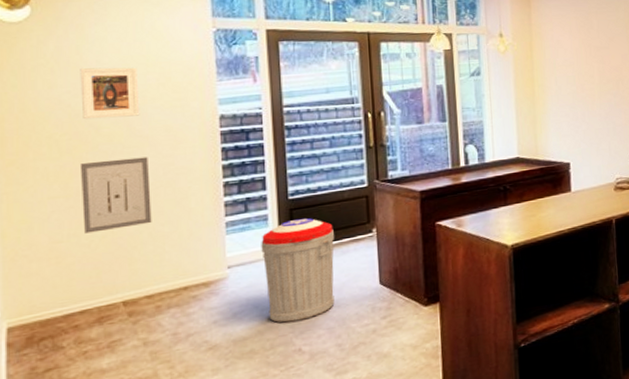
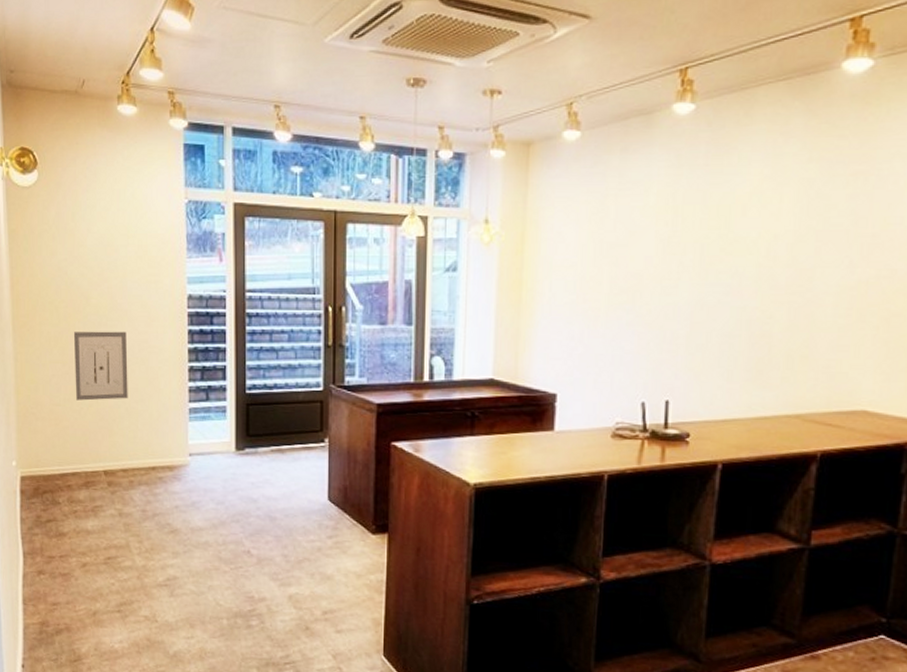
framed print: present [80,67,140,120] -> none [74,236,121,289]
trash can: present [261,218,335,323] -> none [219,416,288,522]

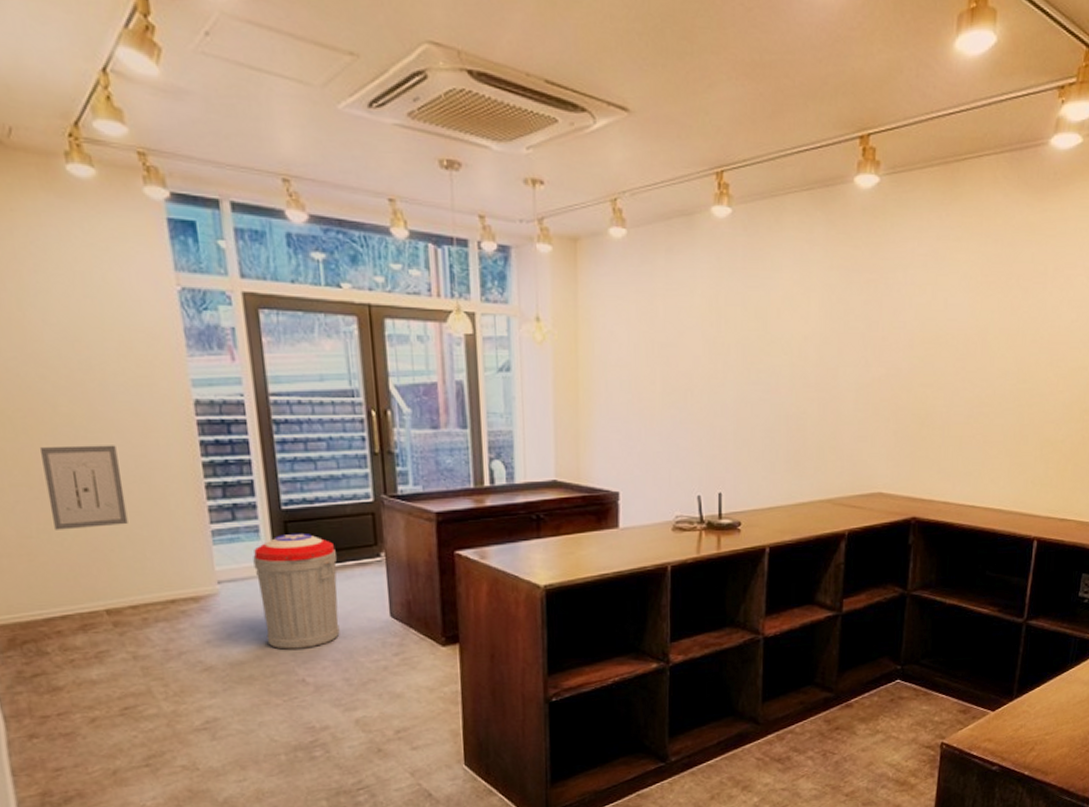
trash can: none [219,416,288,522] -> present [253,534,340,650]

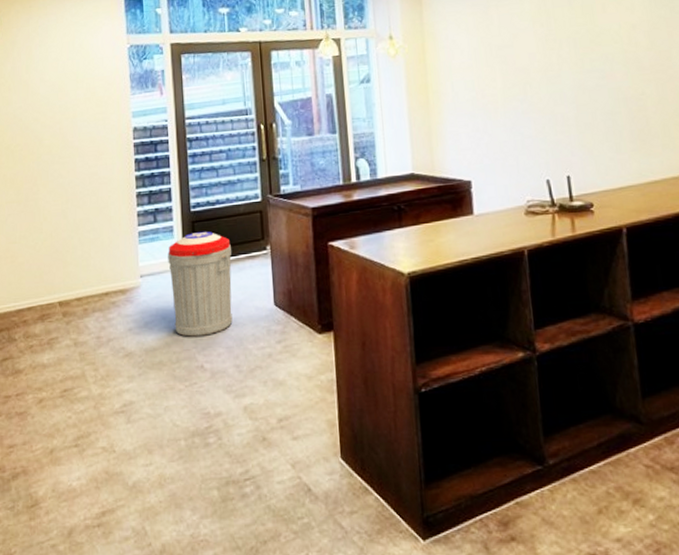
wall art: present [41,445,128,530] -> none [29,166,81,236]

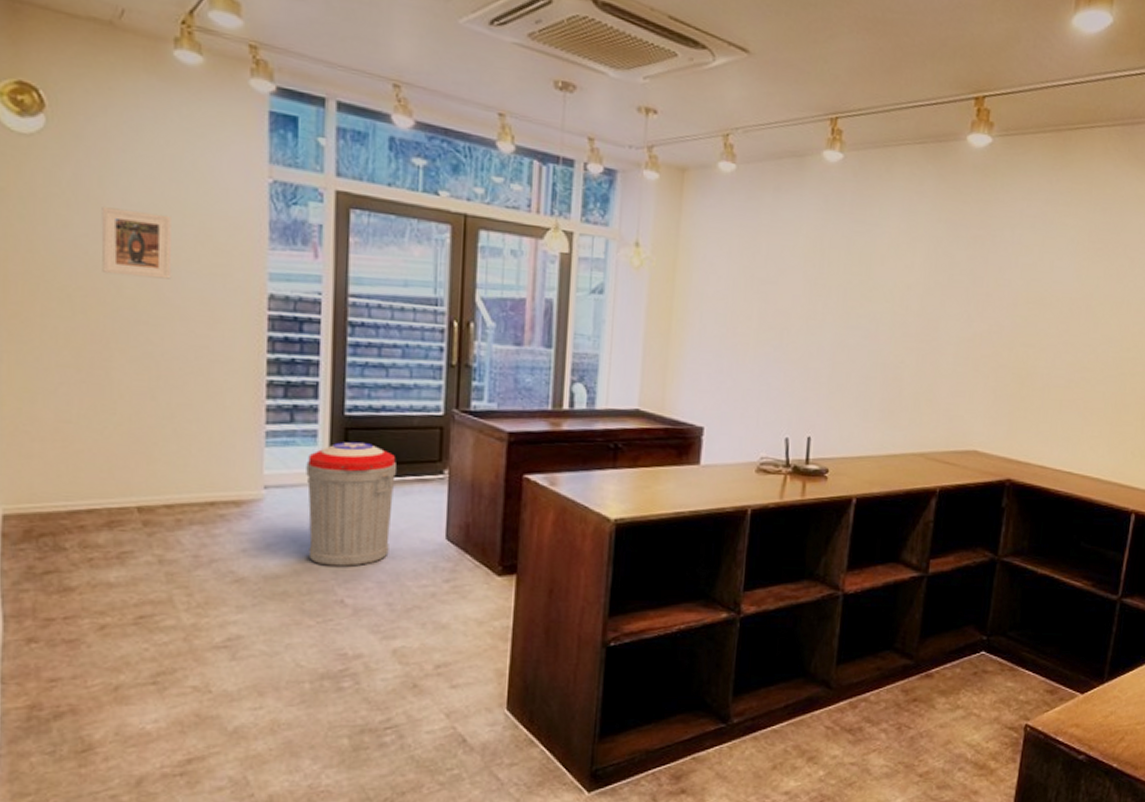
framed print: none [28,83,72,132] -> present [101,207,173,279]

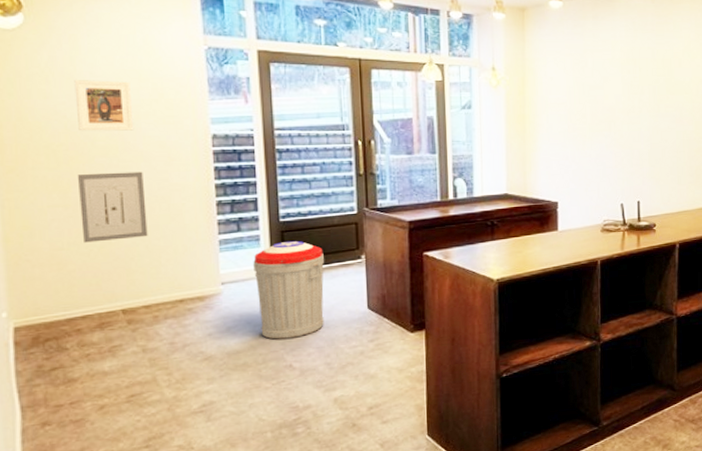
wall art: none [96,329,179,418] -> present [78,171,148,243]

